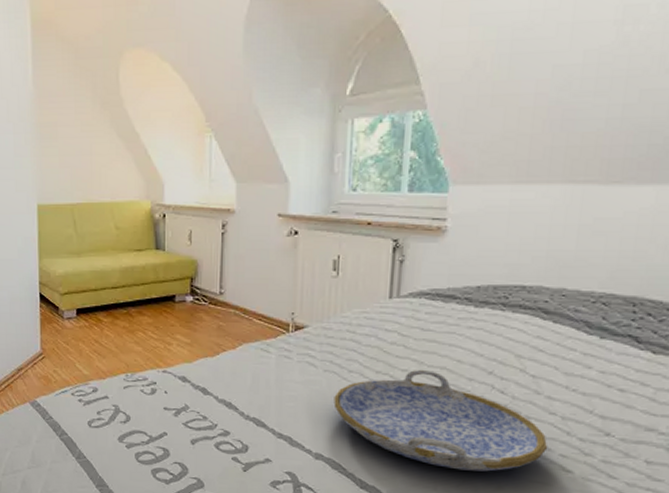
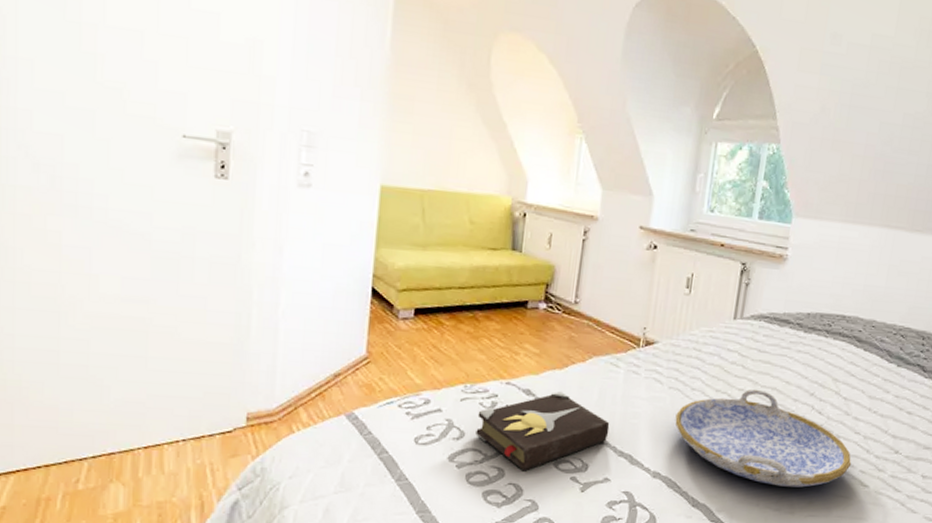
hardback book: none [140,377,266,452] -> present [475,391,610,471]

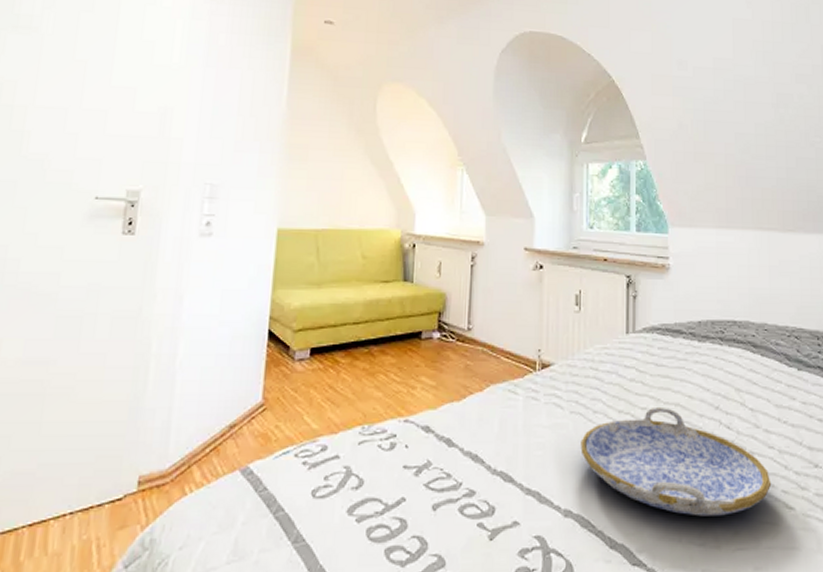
hardback book: present [475,391,610,471] -> none [375,425,514,521]

